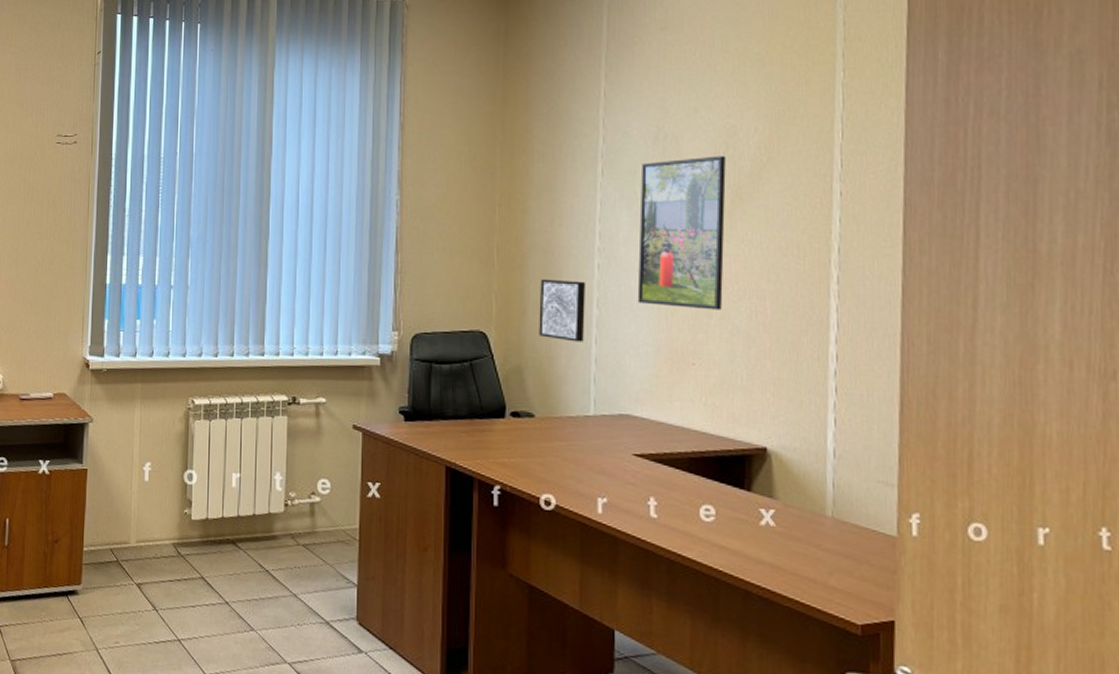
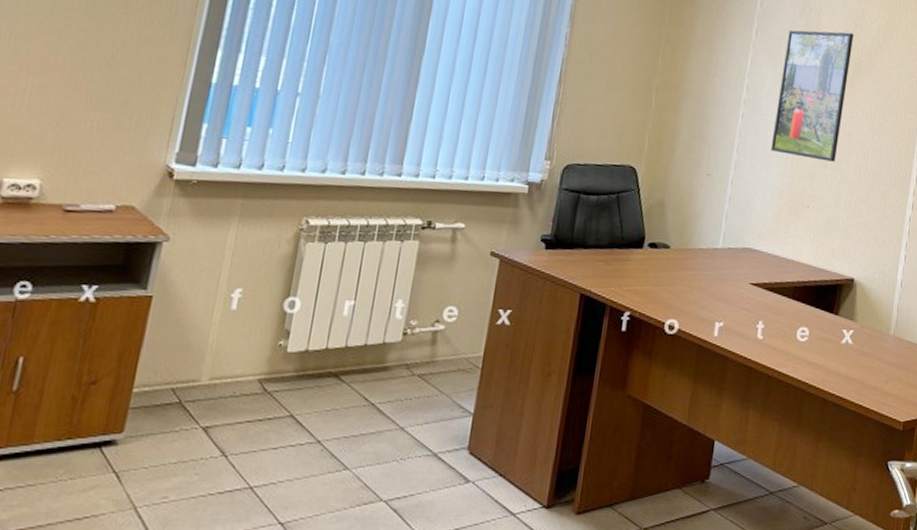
wall art: present [539,279,587,342] -> none [683,122,731,182]

